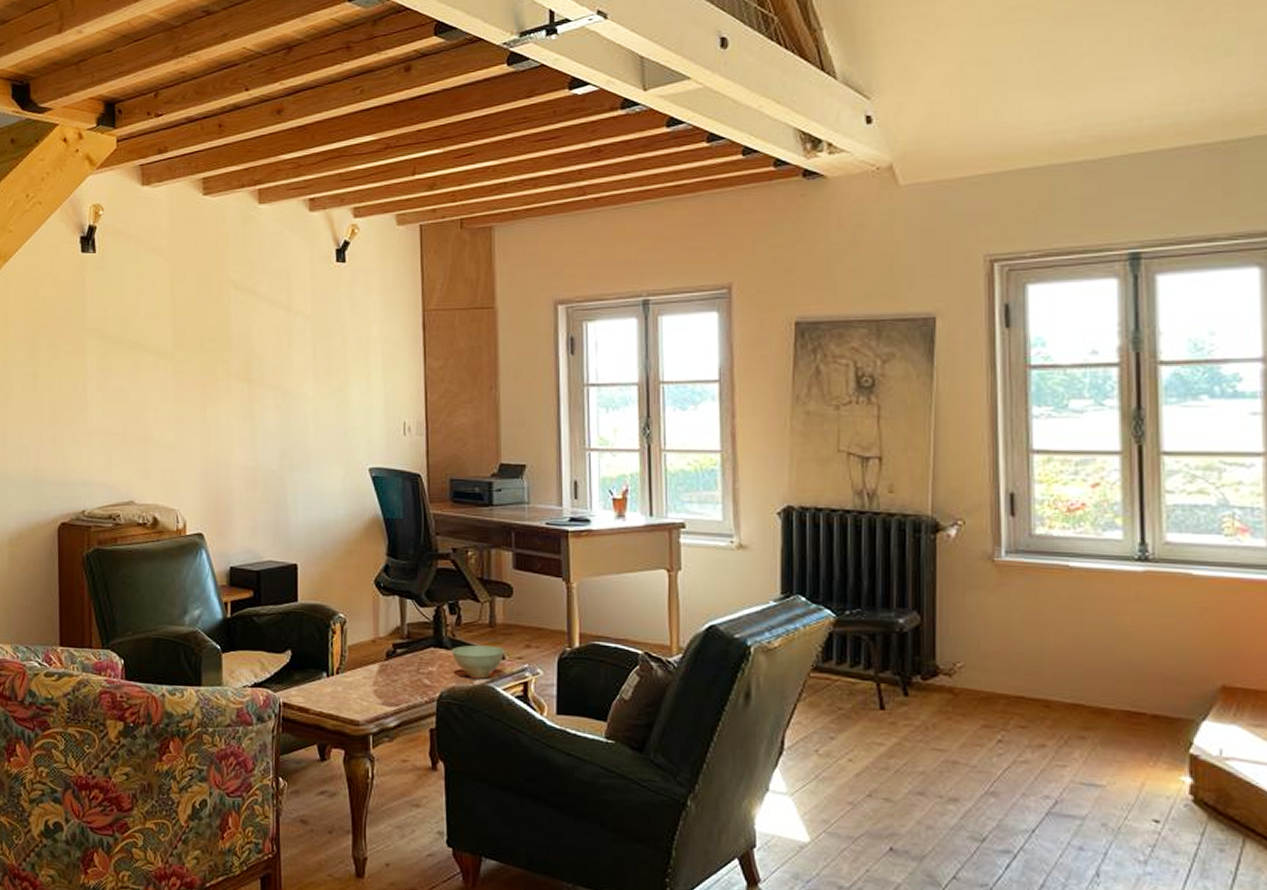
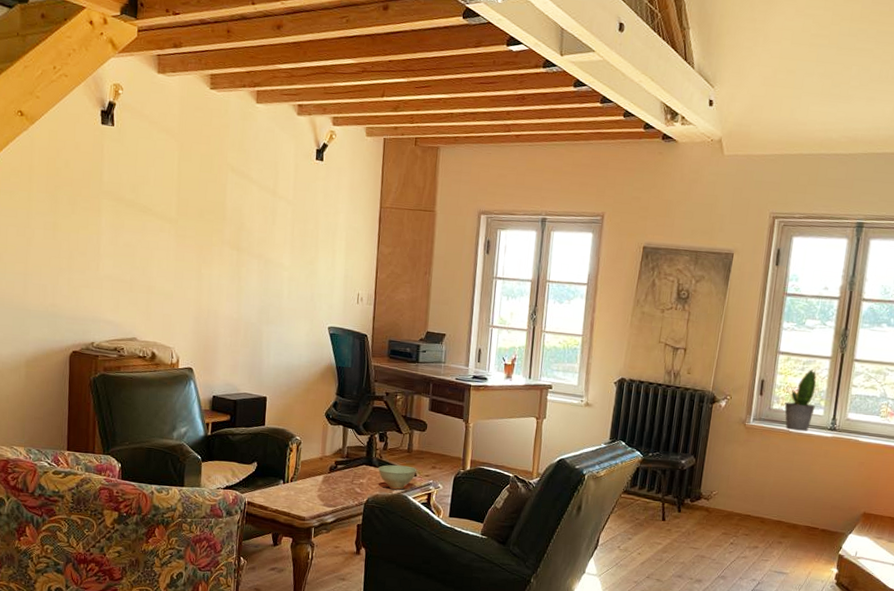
potted plant: none [1054,472,1107,566] -> present [784,369,817,432]

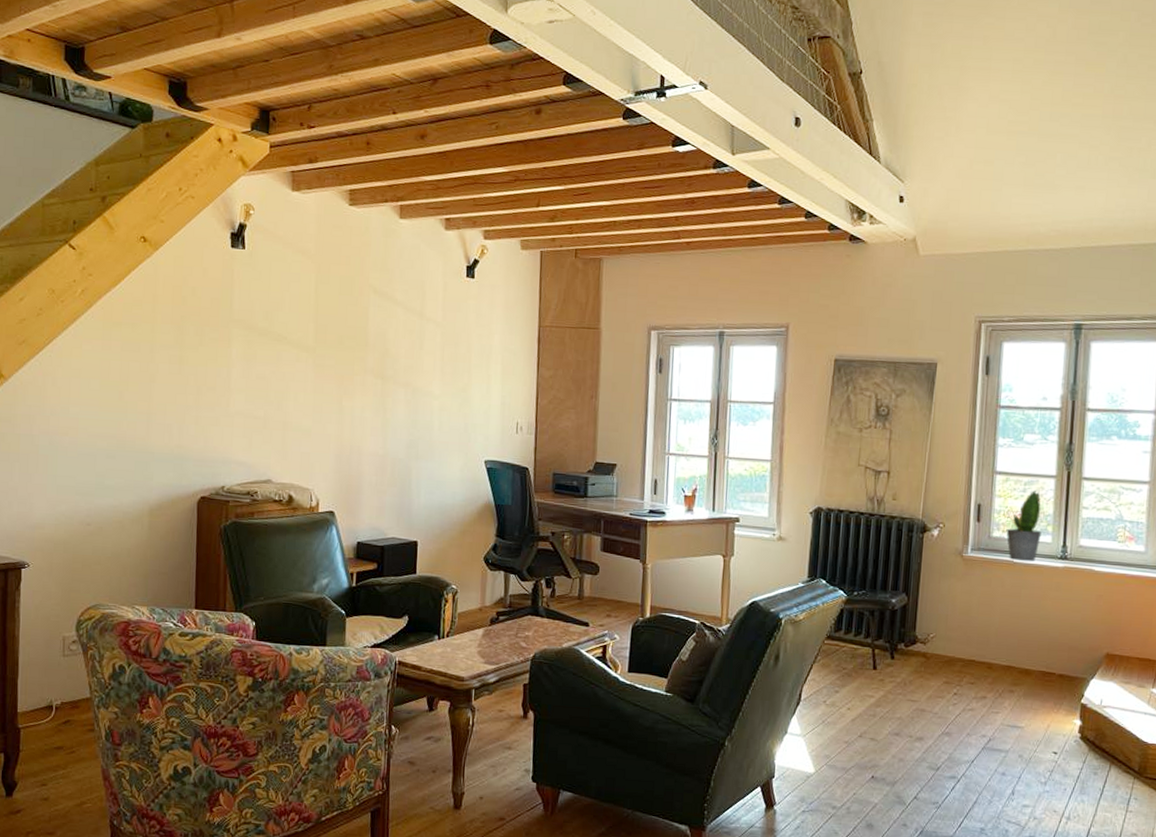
bowl: present [378,464,417,490] -> none [545,614,590,643]

